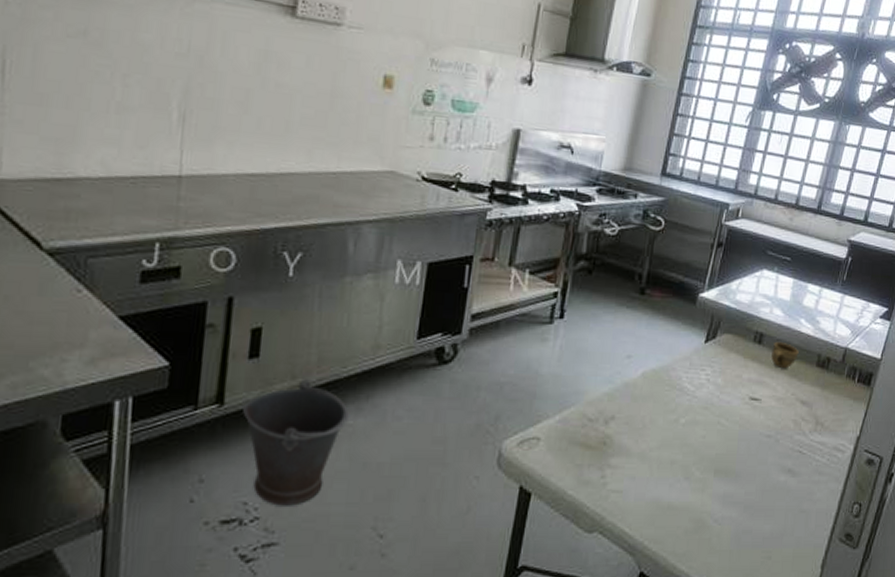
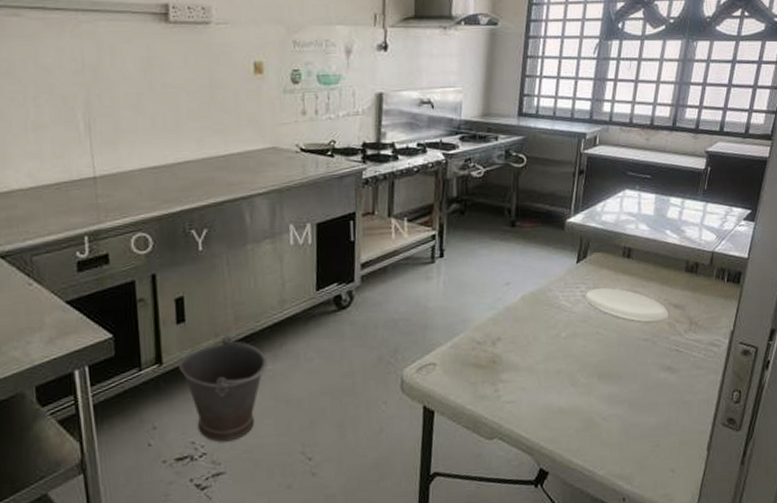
plate: none [710,372,795,419] -> present [585,287,669,324]
cup: present [771,341,799,369] -> none [641,253,667,278]

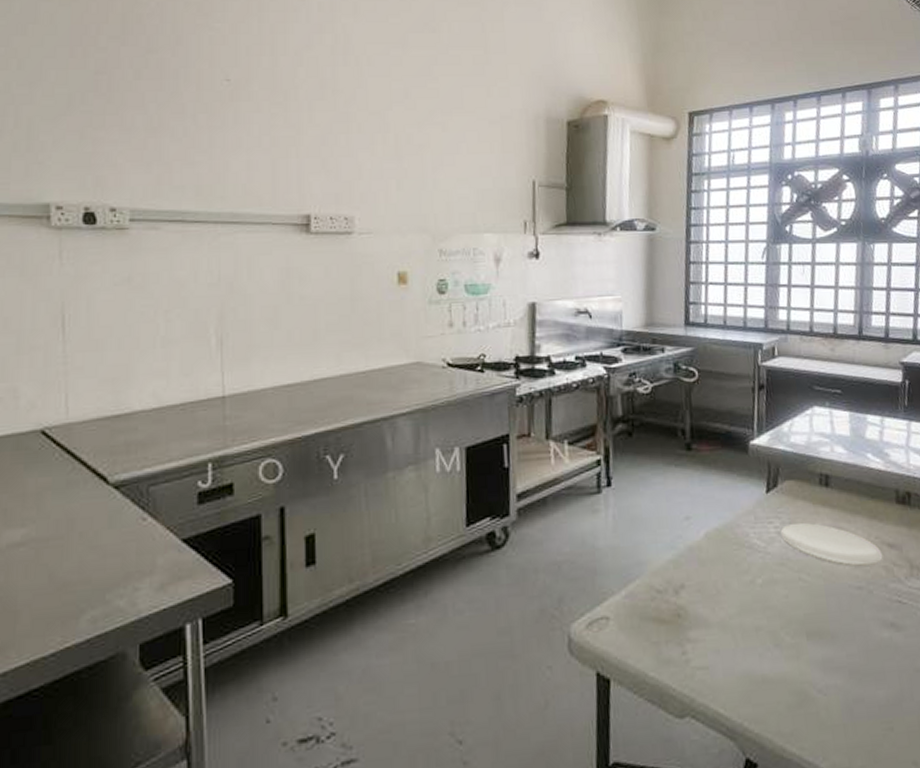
bucket: present [179,336,268,442] -> none [306,581,410,719]

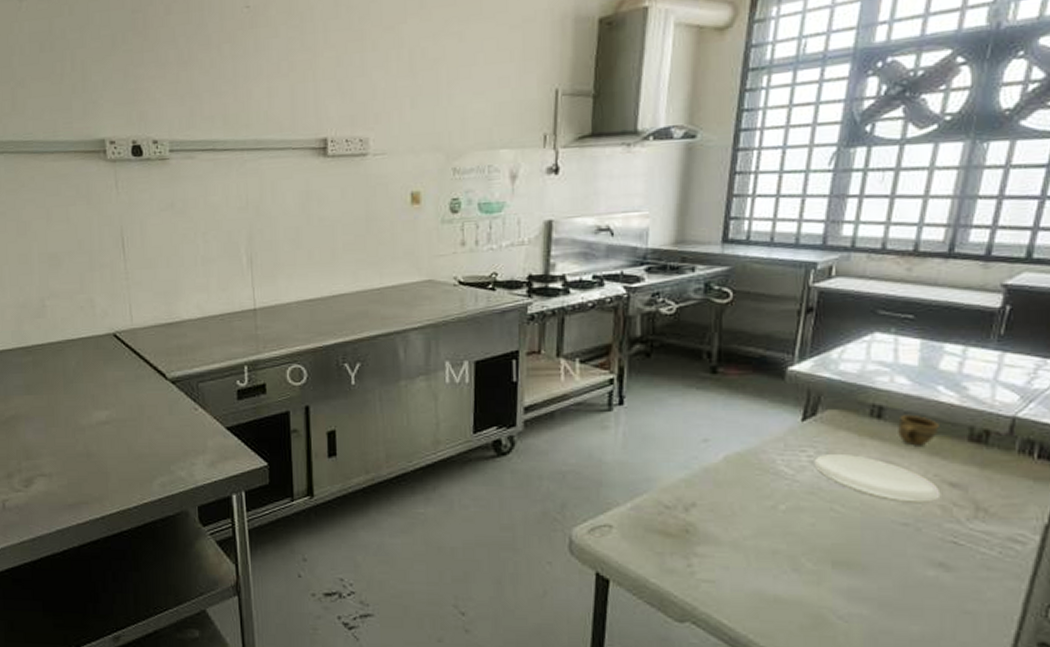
cup: none [842,481,873,511] -> present [898,414,939,446]

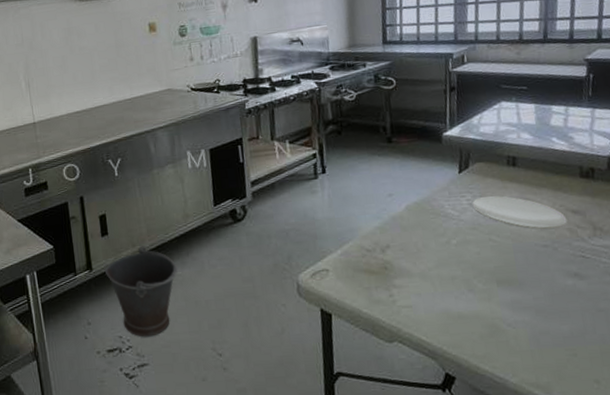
bucket: none [329,473,419,583] -> present [105,246,178,337]
cup: present [898,414,939,446] -> none [528,161,558,185]

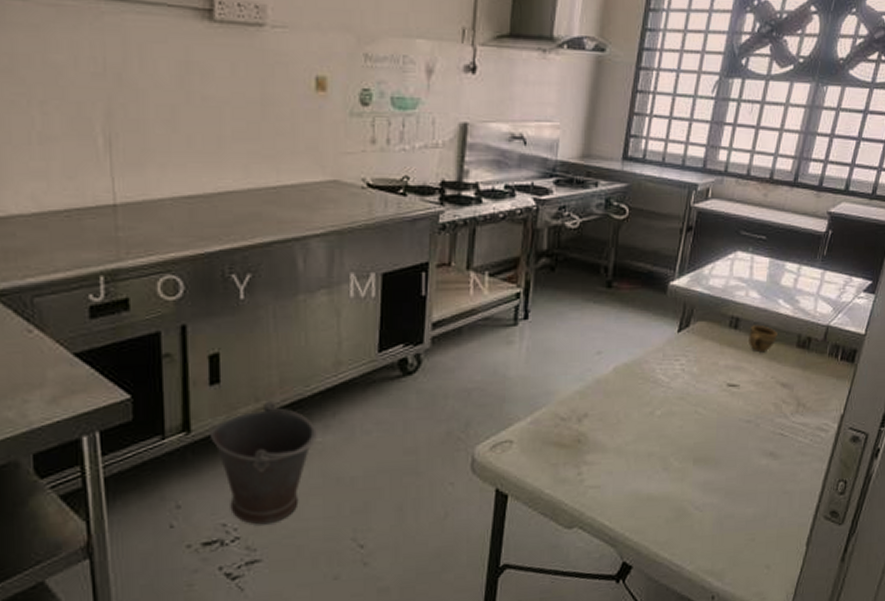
plate: present [472,195,568,230] -> none [685,361,775,404]
cup: none [528,161,558,185] -> present [749,324,778,353]

